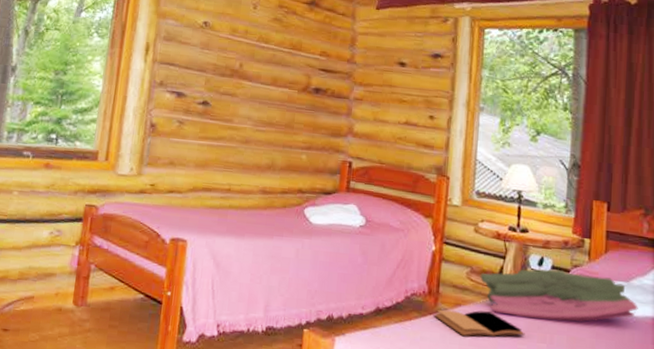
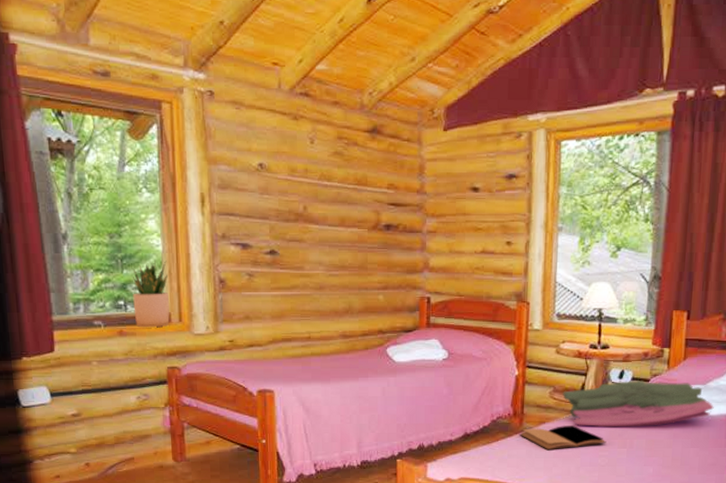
planter: none [63,100,104,165] -> present [132,261,170,328]

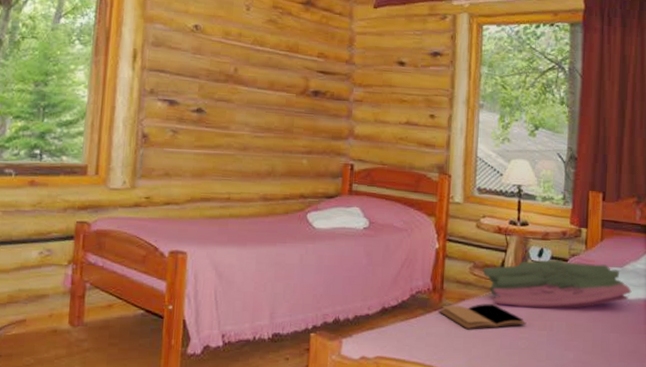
planter: present [132,261,170,328] -> none [49,111,91,180]

